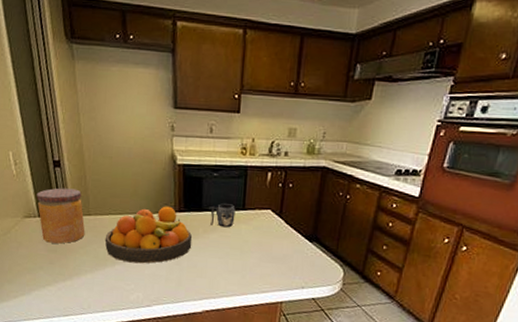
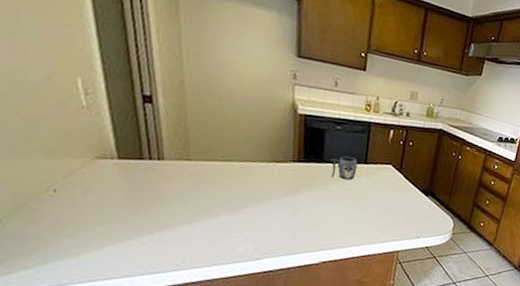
jar: present [36,188,85,244] -> none [115,127,183,191]
fruit bowl: present [104,206,192,264] -> none [208,155,312,215]

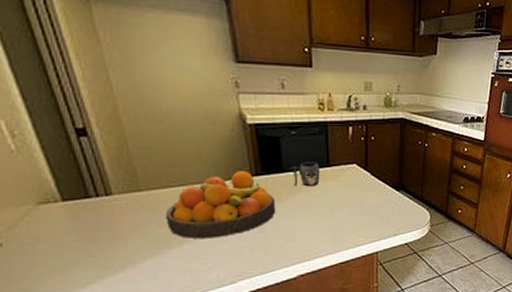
fruit bowl: none [208,155,312,215] -> present [165,170,276,239]

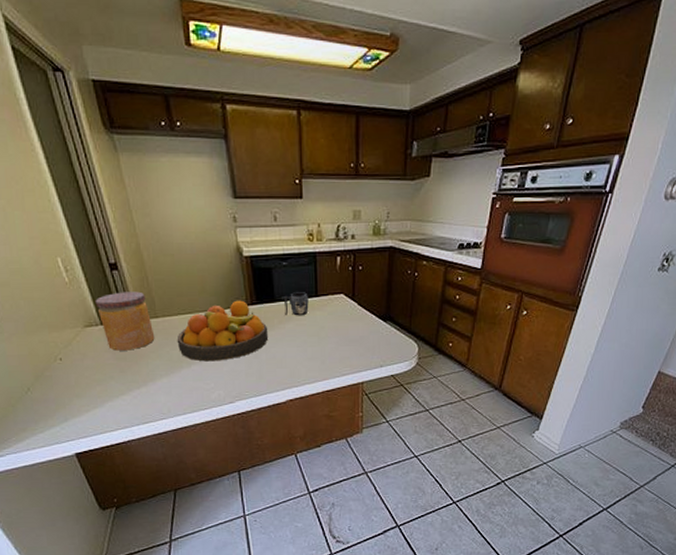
jar: none [54,161,137,232] -> present [95,291,155,351]

